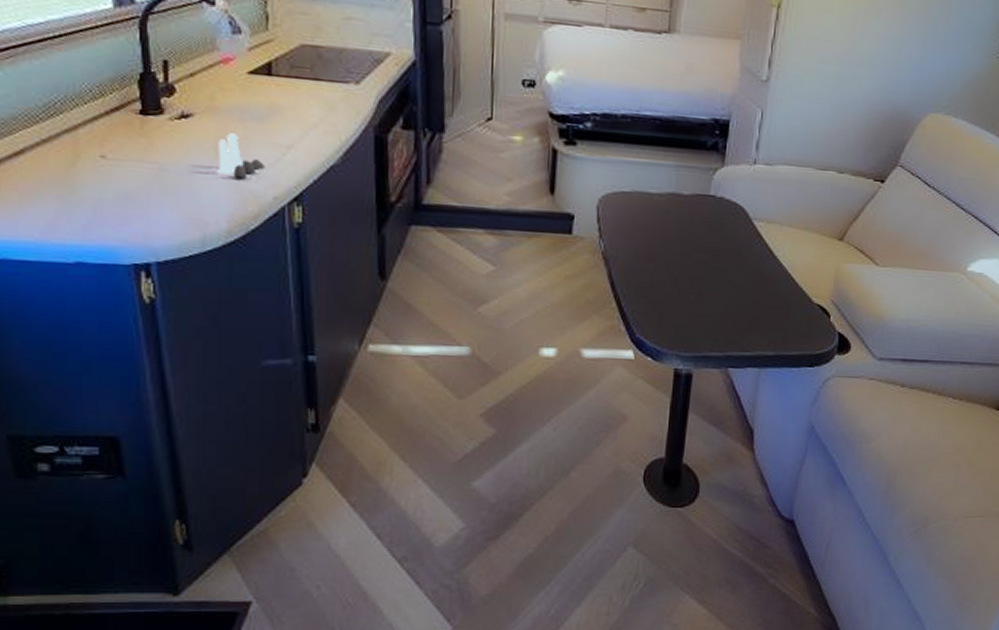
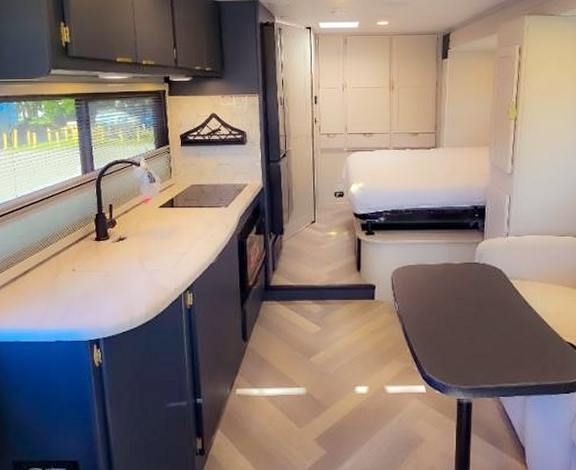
salt and pepper shaker set: present [218,133,264,179] -> none [141,248,169,278]

